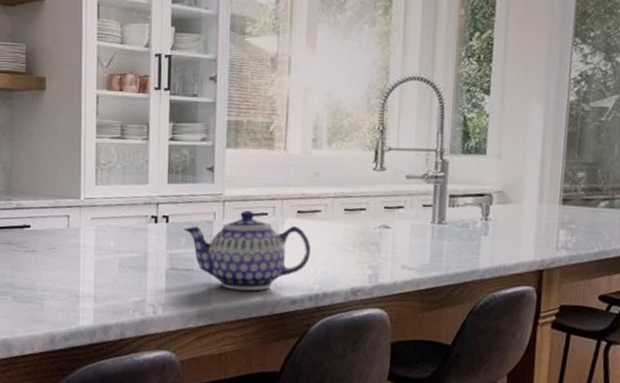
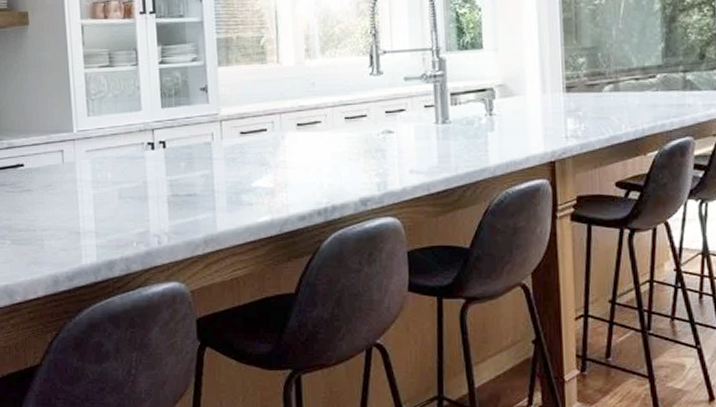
teapot: present [184,211,311,291] -> none [182,128,315,211]

